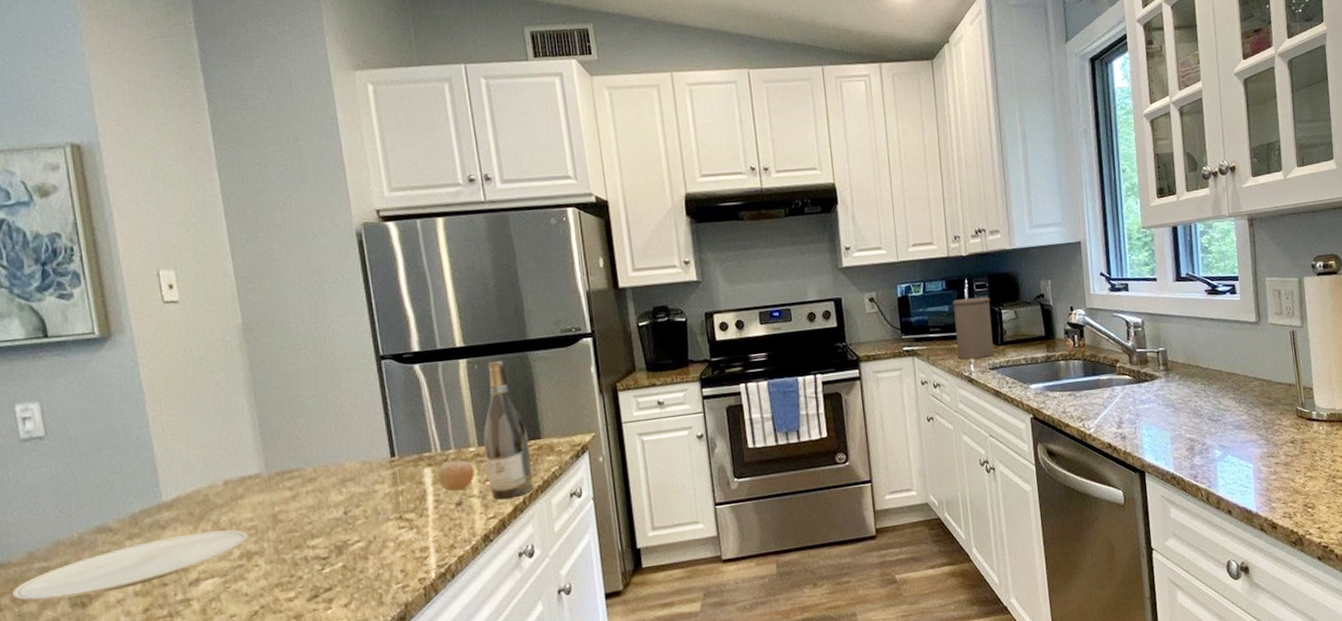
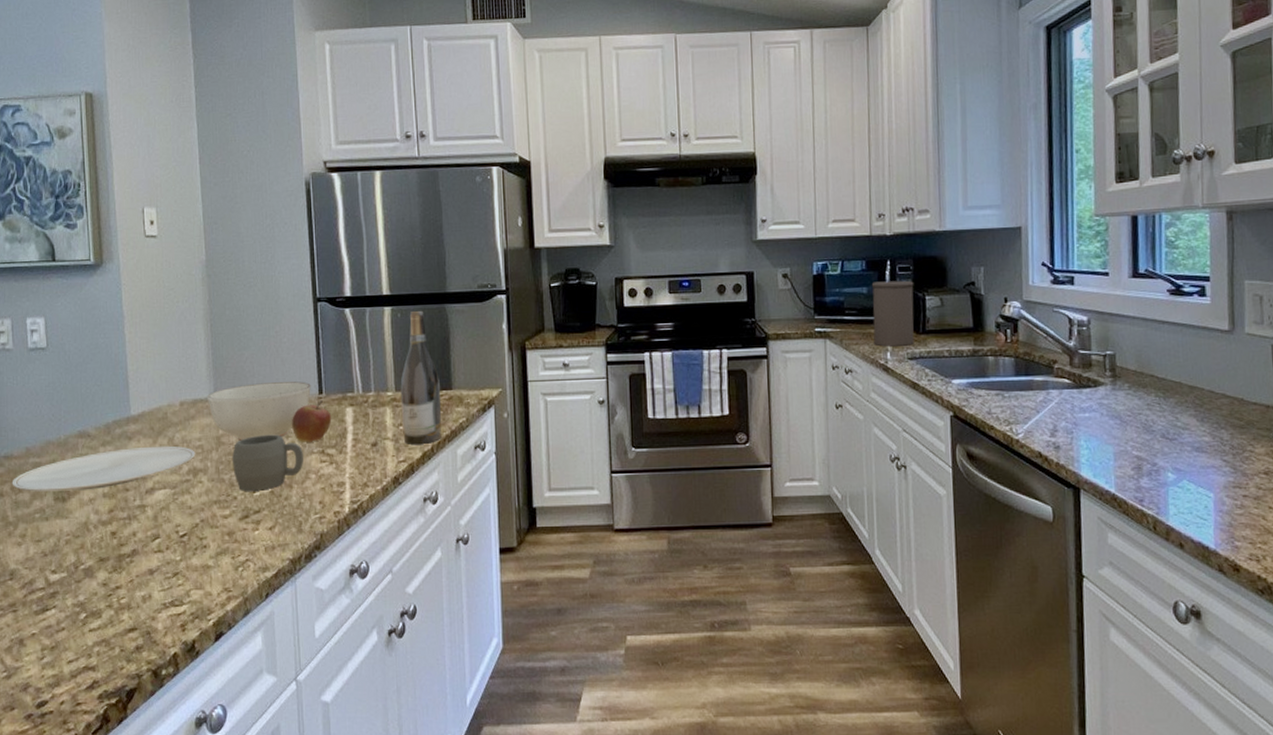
bowl: none [256,445,382,516] -> present [206,381,311,441]
mug: none [293,504,380,570] -> present [232,434,304,491]
fruit: none [360,463,409,510] -> present [291,400,332,443]
fruit: present [437,456,475,492] -> none [357,398,391,432]

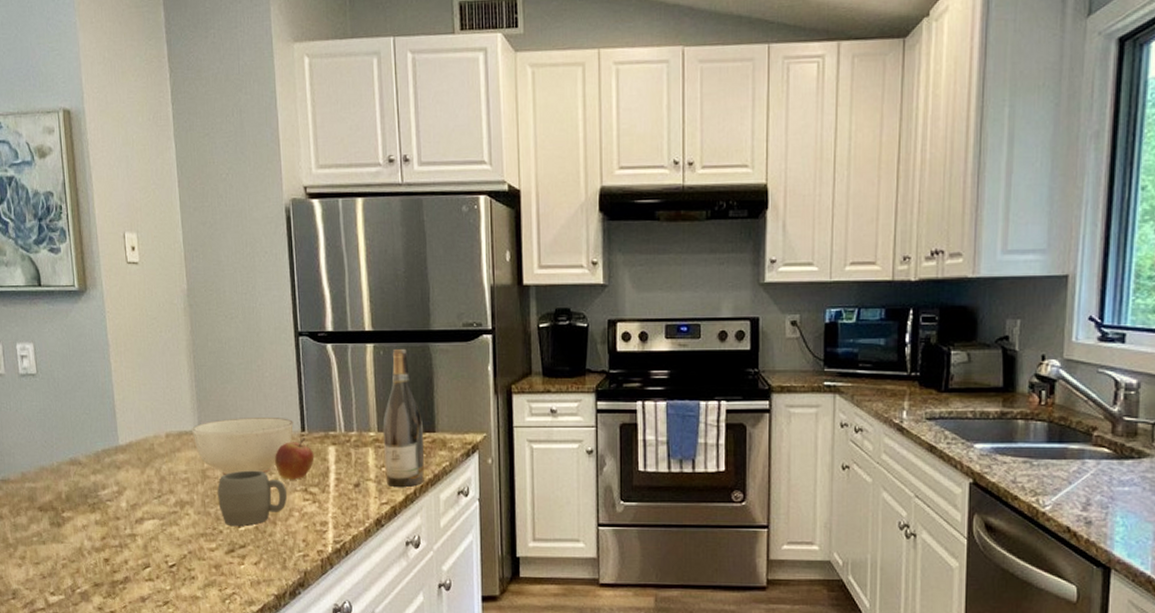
plate: present [11,446,196,492] -> none [10,476,182,517]
canister: present [872,280,914,347] -> none [889,332,939,405]

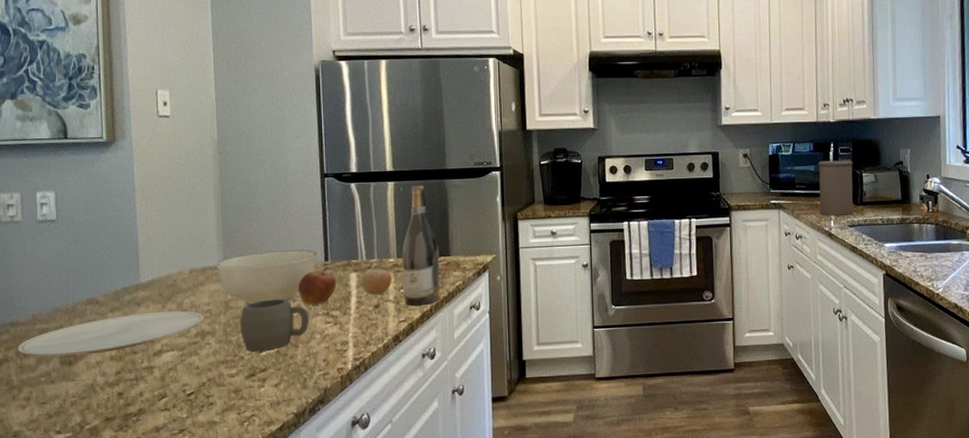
plate: none [10,476,182,517] -> present [17,310,204,357]
fruit: none [339,438,373,473] -> present [361,264,393,295]
canister: none [889,332,939,405] -> present [819,160,853,216]

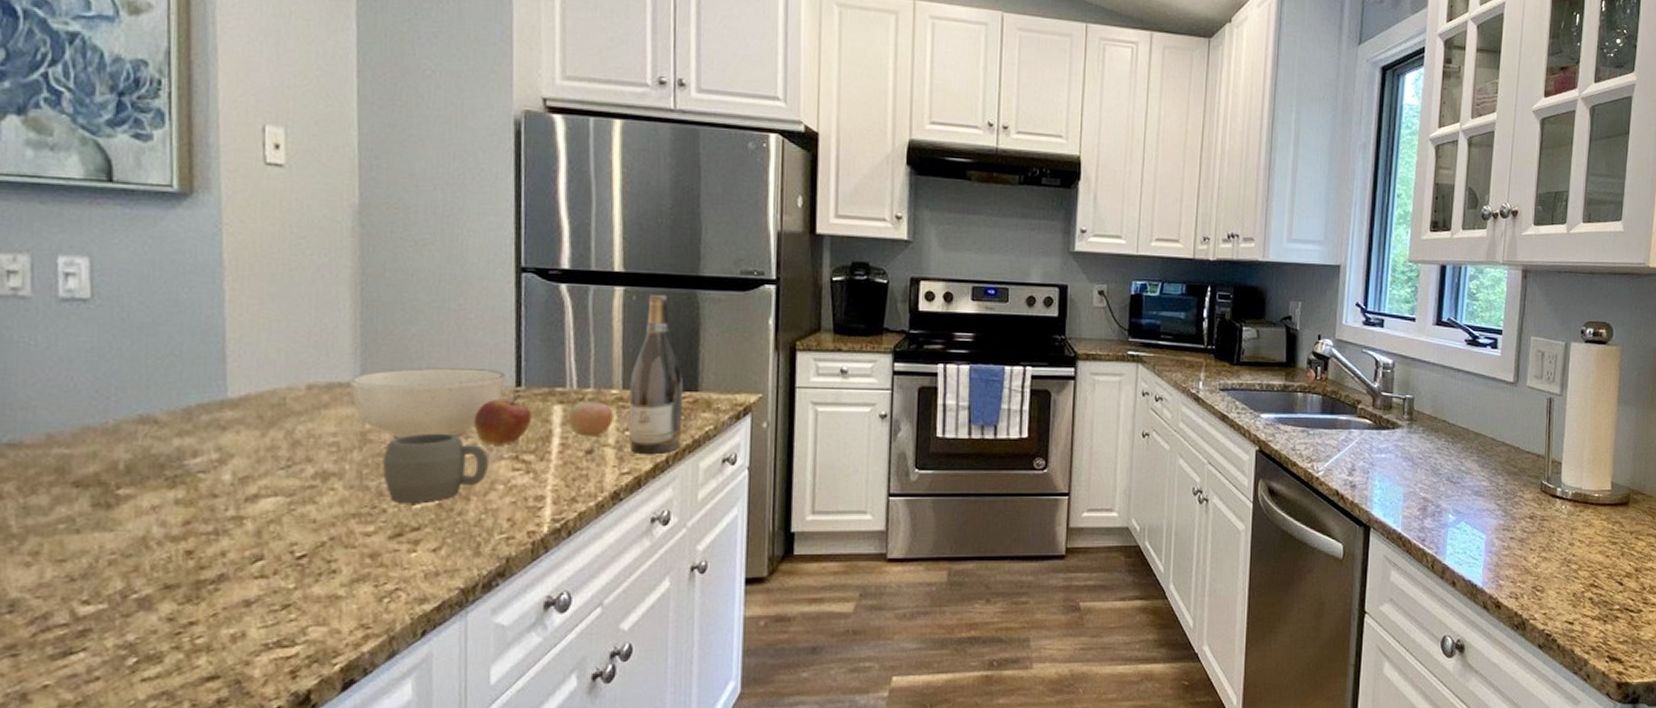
plate: present [17,310,204,357] -> none [19,440,327,495]
canister: present [819,160,853,216] -> none [1187,307,1233,376]

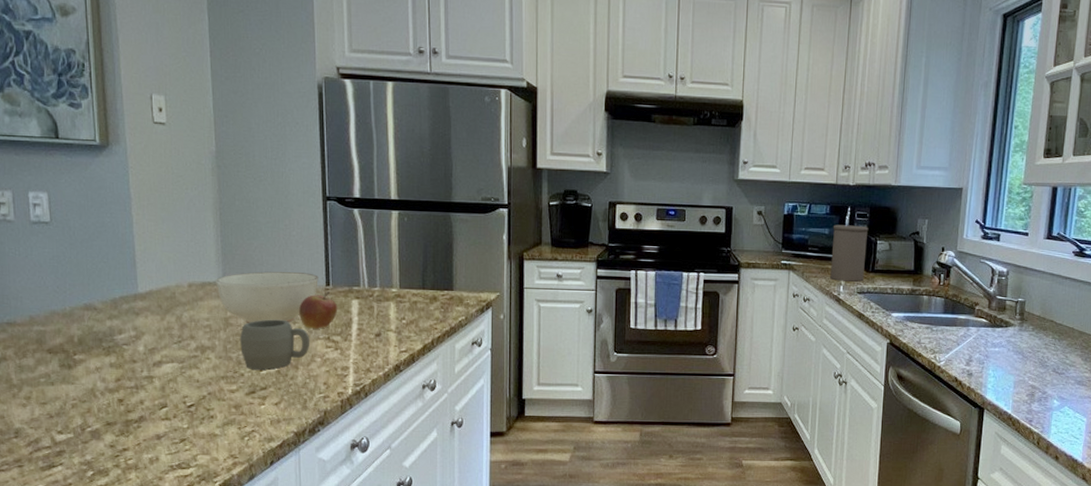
fruit: present [567,396,615,437] -> none [362,293,395,324]
wine bottle: present [628,294,684,454] -> none [404,216,443,337]
canister: none [1187,307,1233,376] -> present [830,224,869,282]

